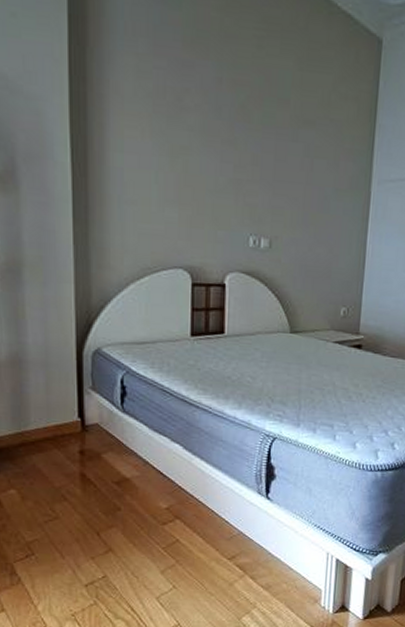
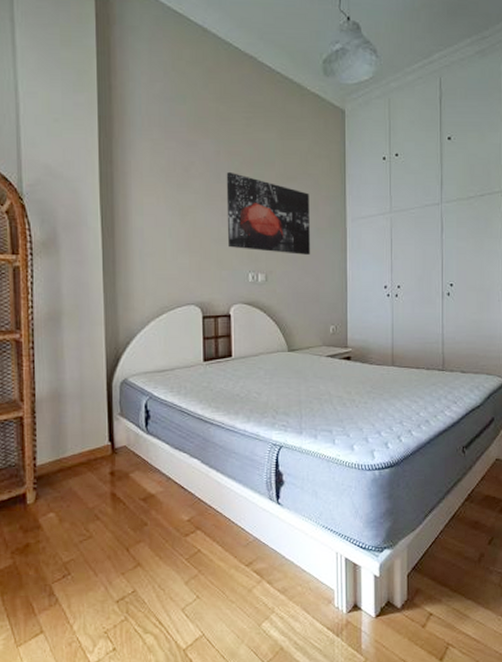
wall art: none [226,106,330,220] -> present [226,171,311,255]

